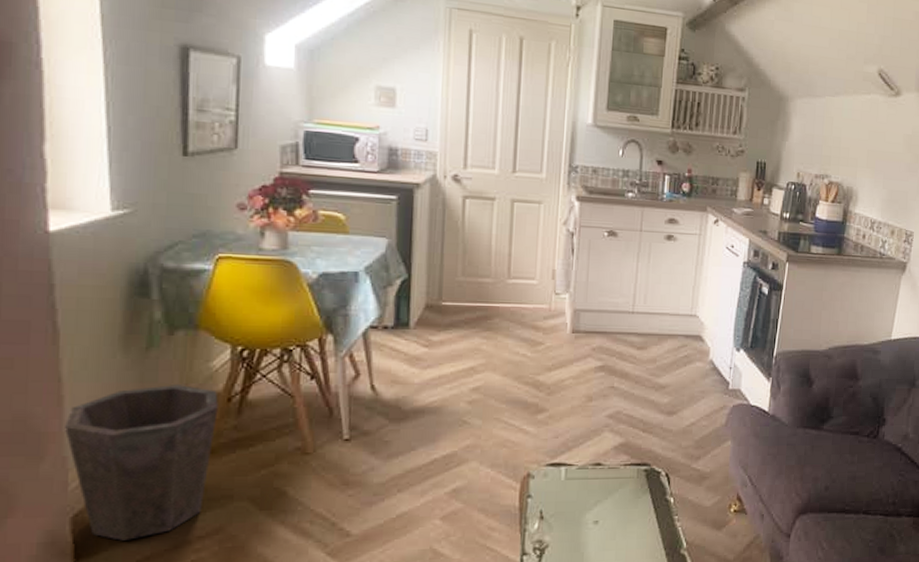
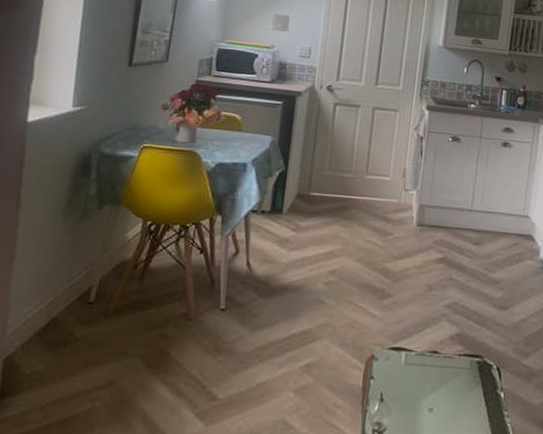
waste bin: present [65,385,218,541] -> none [11,250,128,385]

